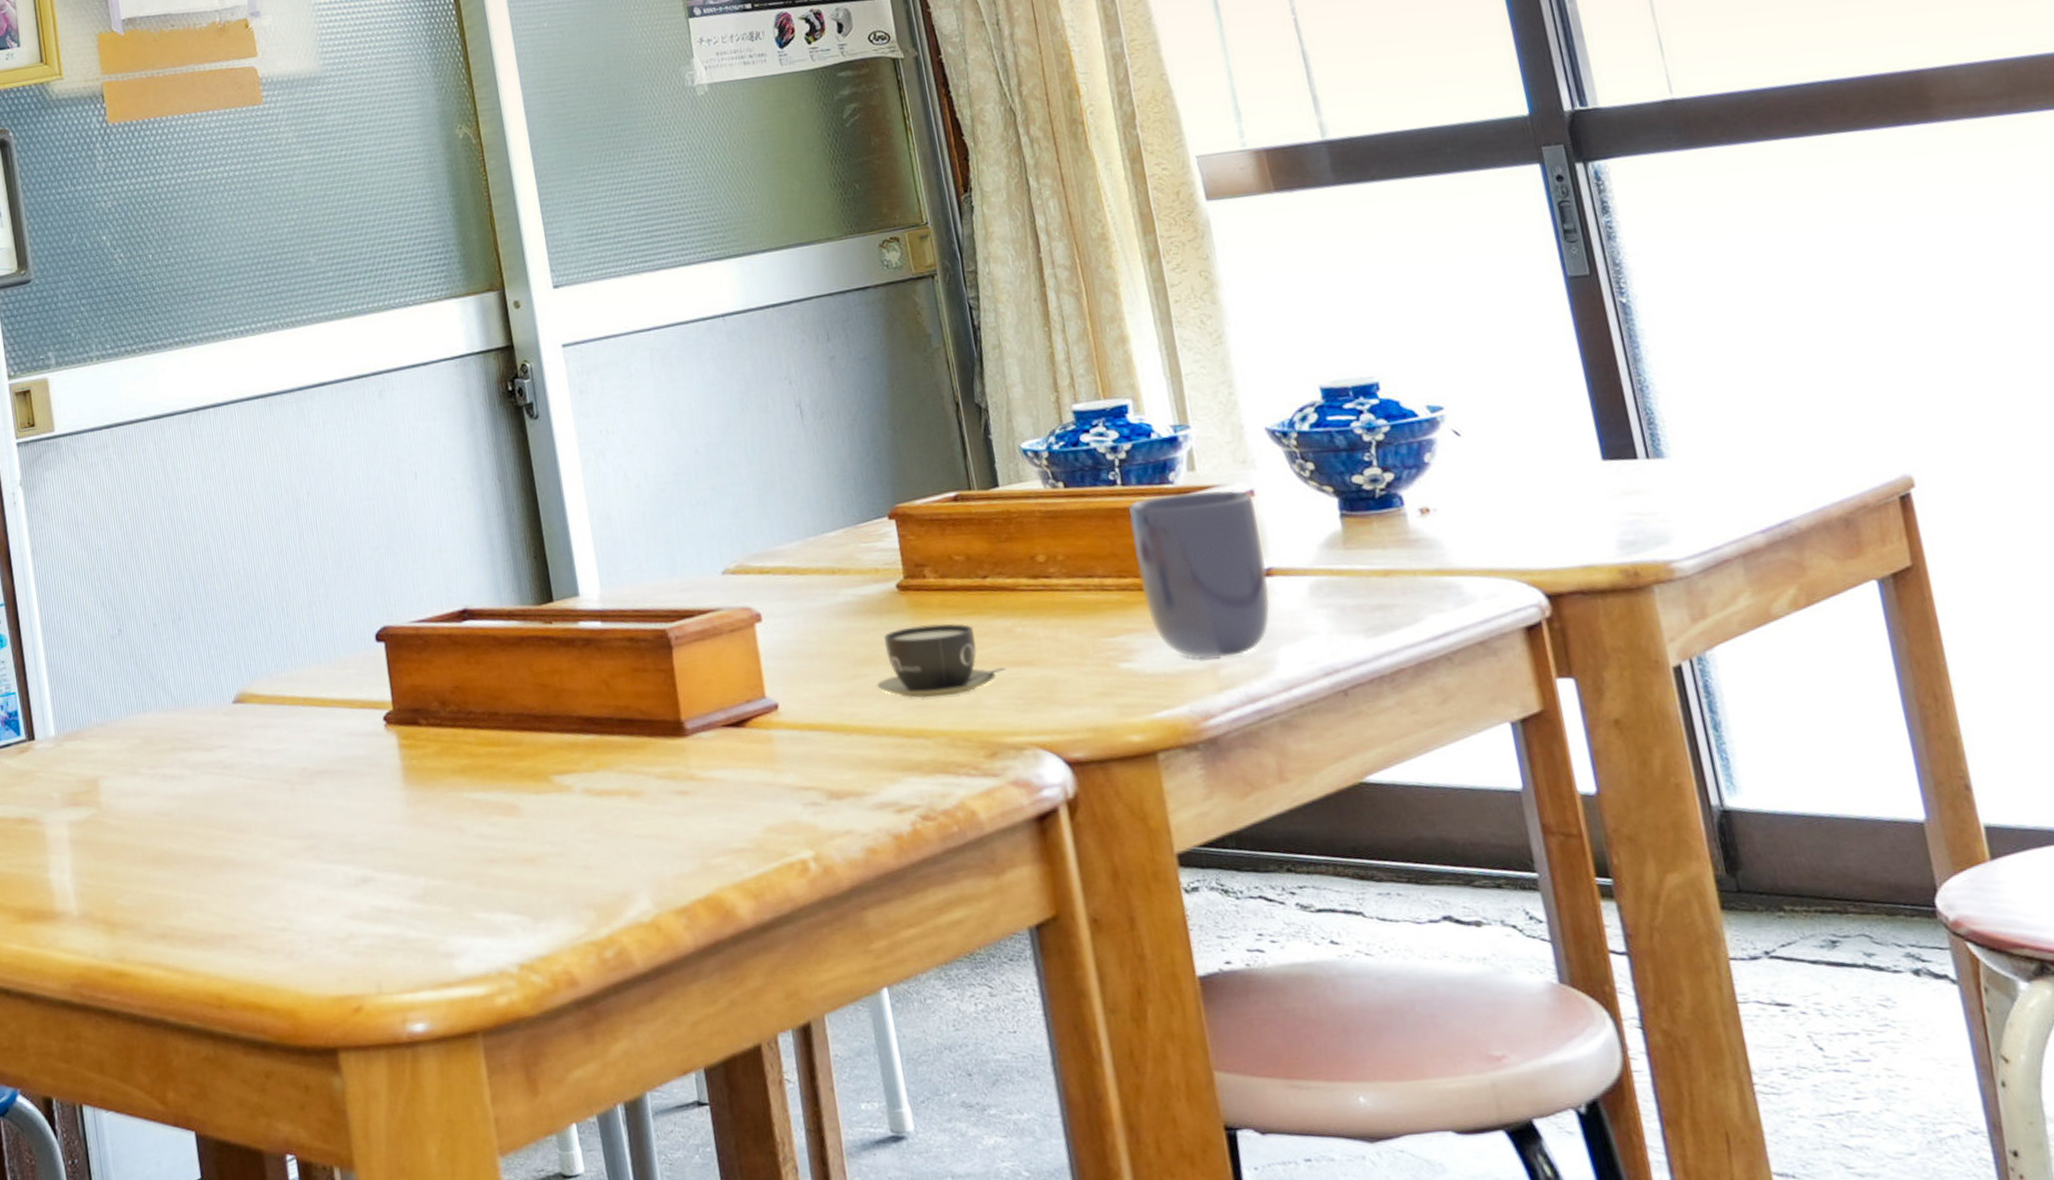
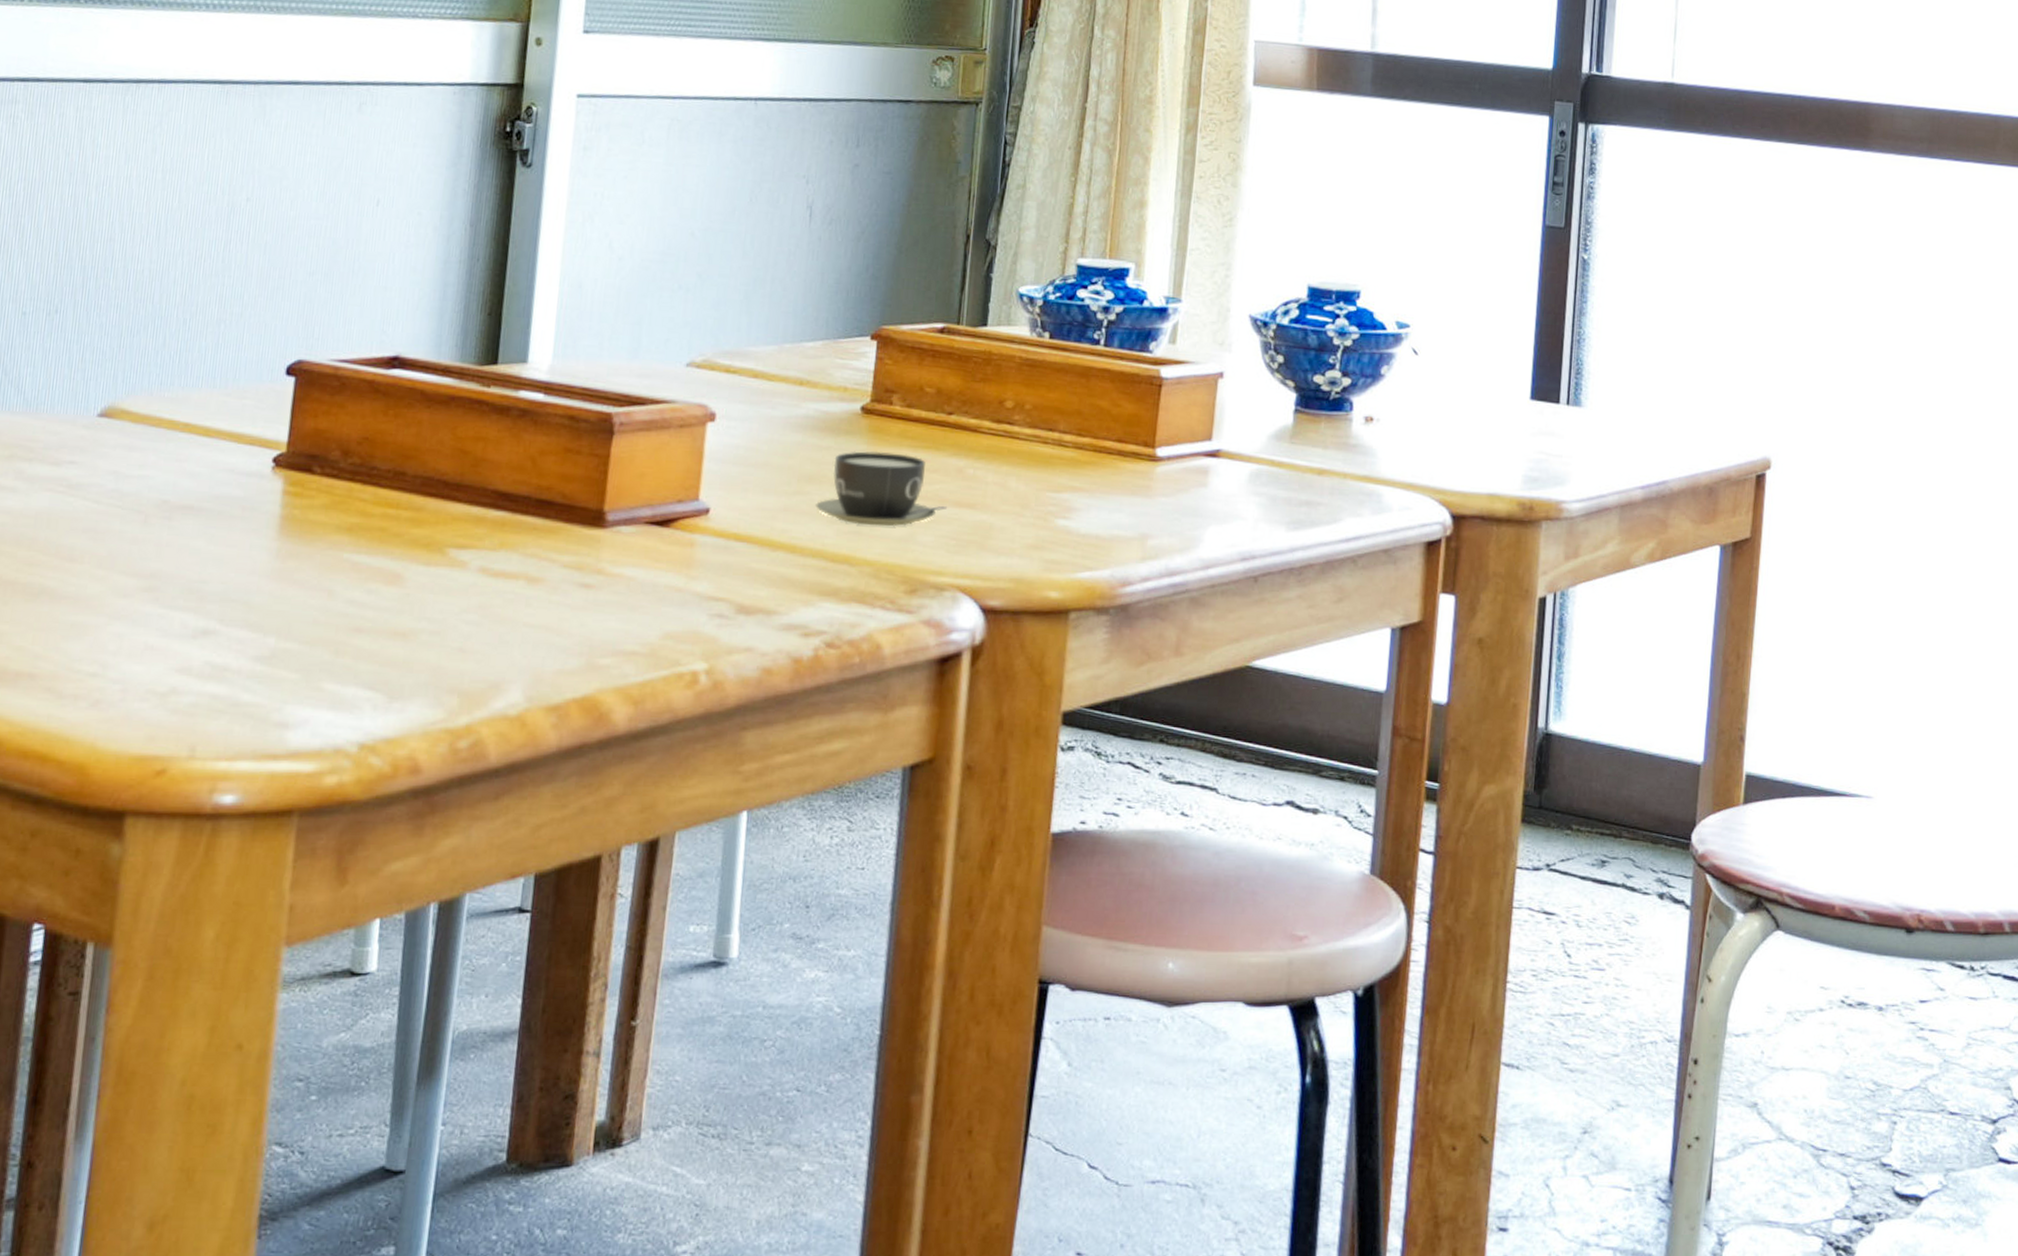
cup: present [1128,490,1270,658] -> none [1096,362,1221,529]

